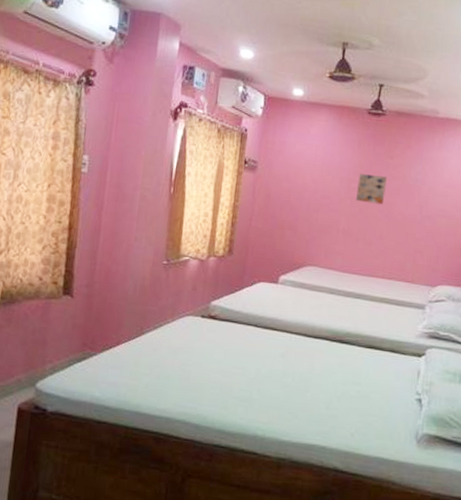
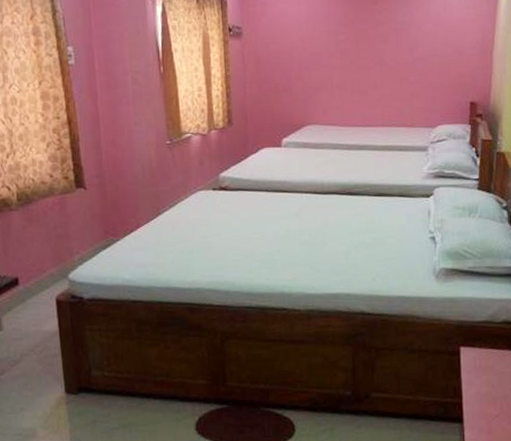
wall art: present [356,174,387,205] -> none [345,23,374,54]

